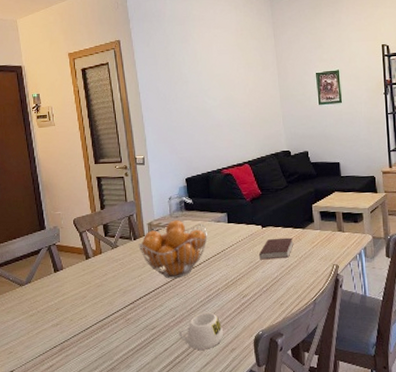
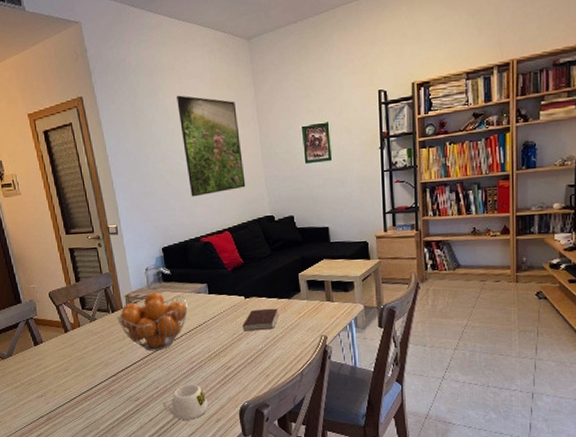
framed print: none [205,42,265,132] -> present [177,95,246,197]

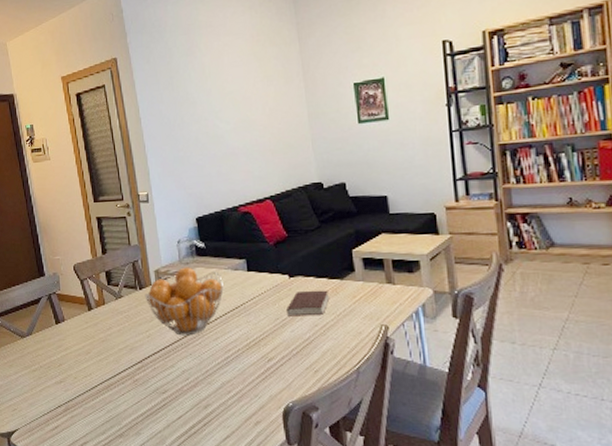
mug: present [162,384,209,420] -> none [193,376,247,420]
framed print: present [177,95,246,197] -> none [215,53,290,162]

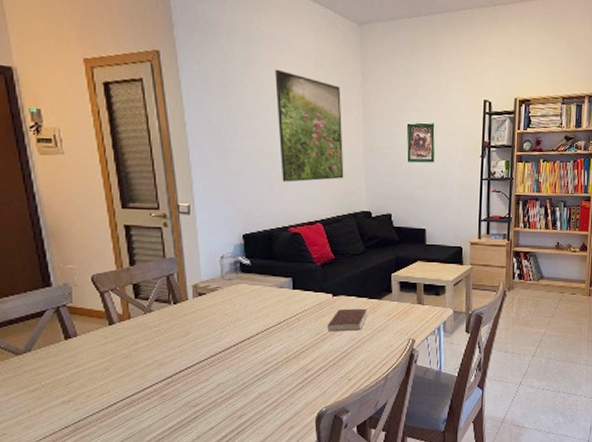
fruit basket: present [144,267,224,336] -> none [179,283,267,350]
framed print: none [215,53,290,162] -> present [275,69,344,182]

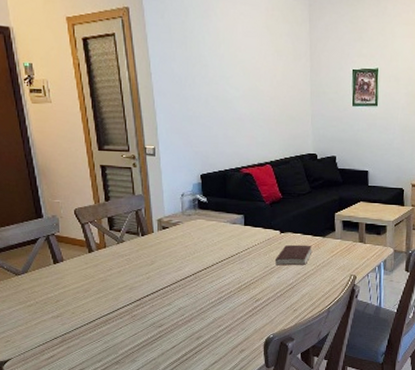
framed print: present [275,69,344,182] -> none [230,20,292,127]

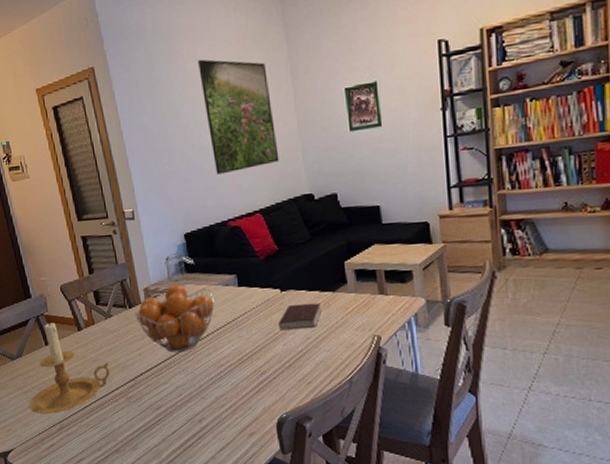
candle holder: none [30,241,117,327] -> present [28,321,110,414]
fruit basket: none [146,218,222,279] -> present [134,284,215,353]
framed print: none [230,20,292,127] -> present [198,59,279,175]

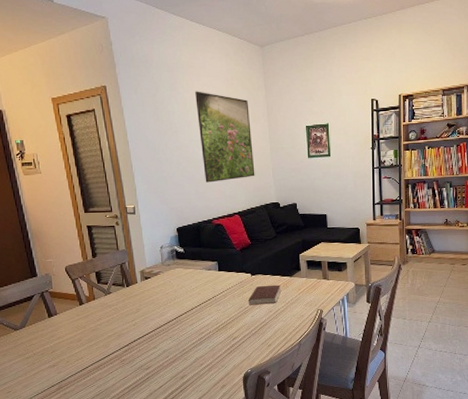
candle holder: present [28,321,110,414] -> none [29,297,107,377]
fruit basket: present [134,284,215,353] -> none [131,268,199,323]

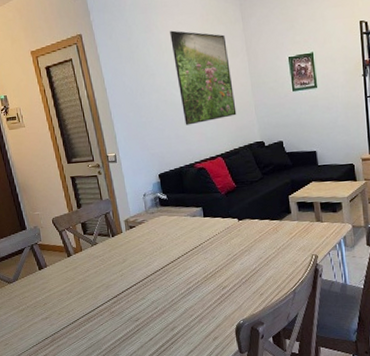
book: present [249,284,282,305] -> none [237,229,272,252]

